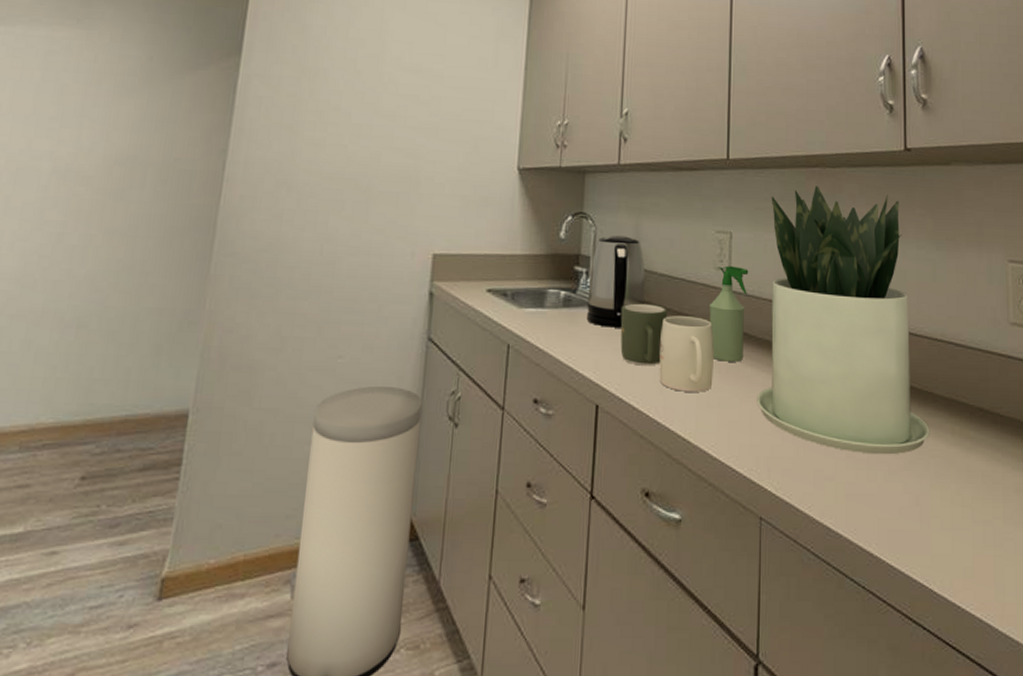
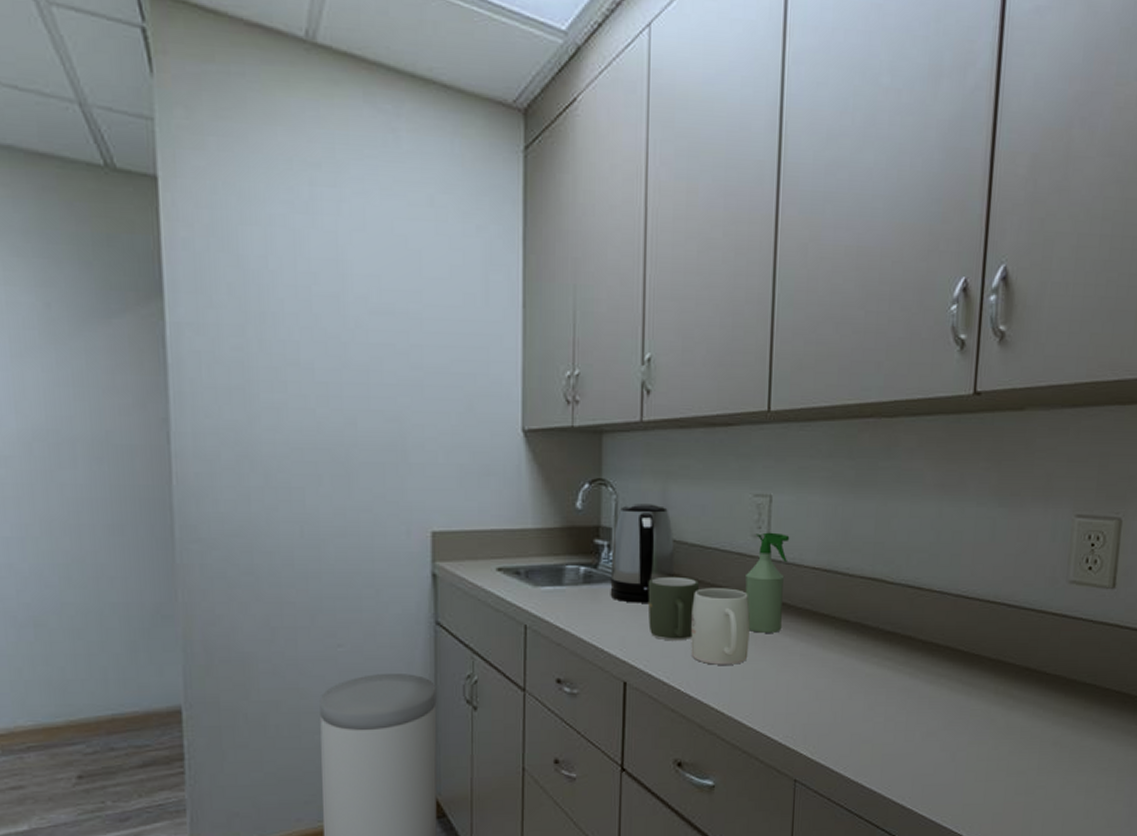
planter: present [757,186,930,455] -> none [794,439,973,717]

